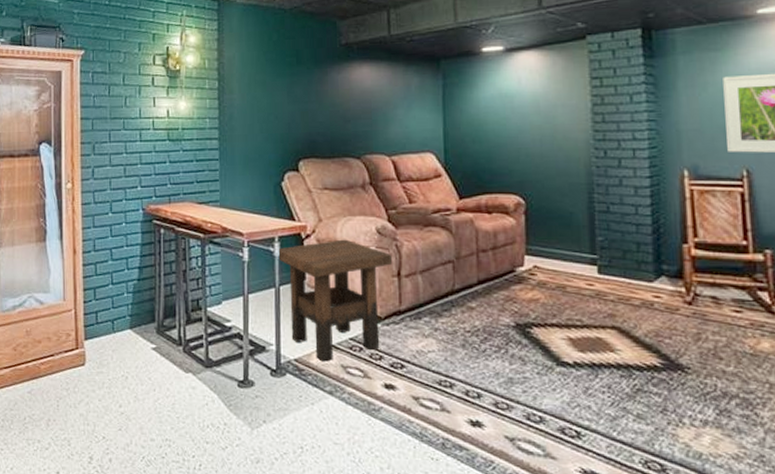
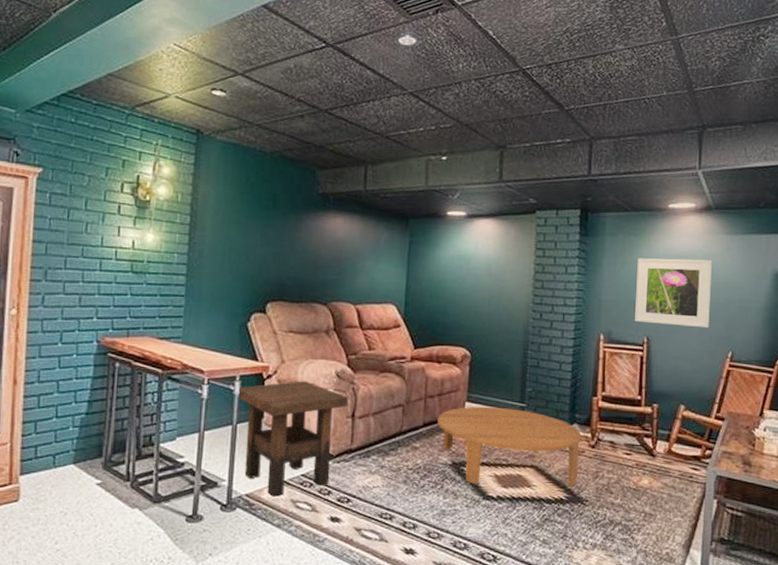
coffee table: none [493,259,673,351] -> present [437,406,582,486]

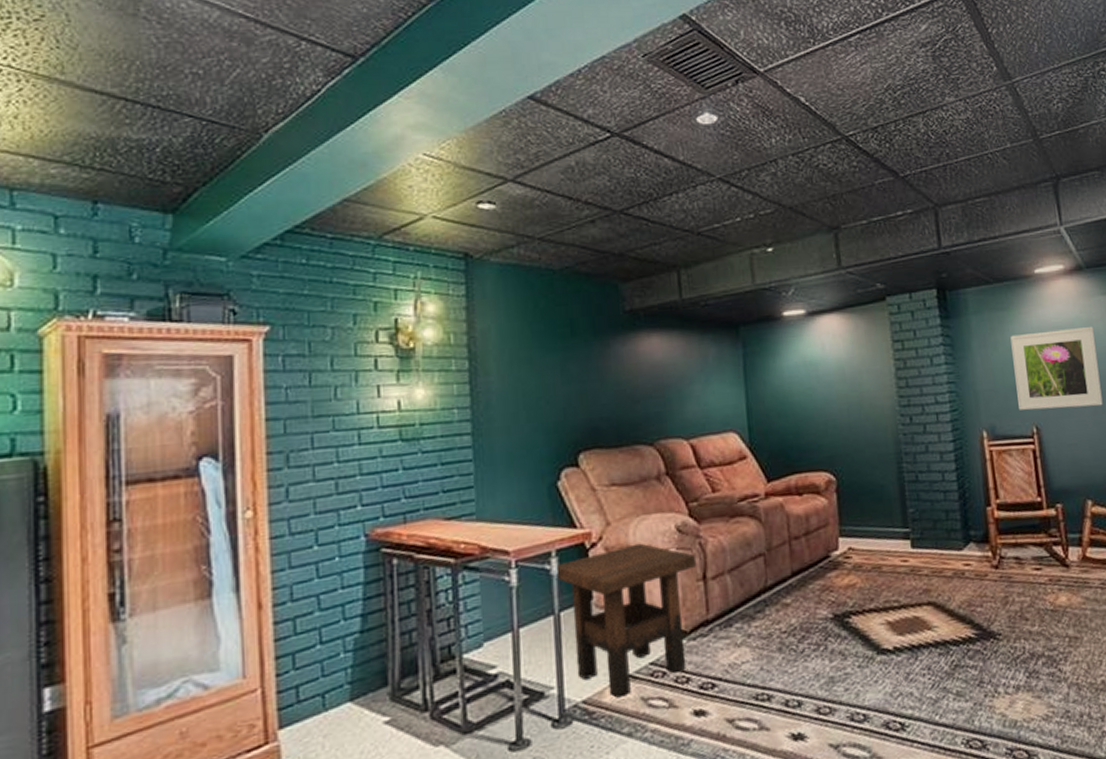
coffee table: present [437,406,582,486] -> none [808,536,985,639]

